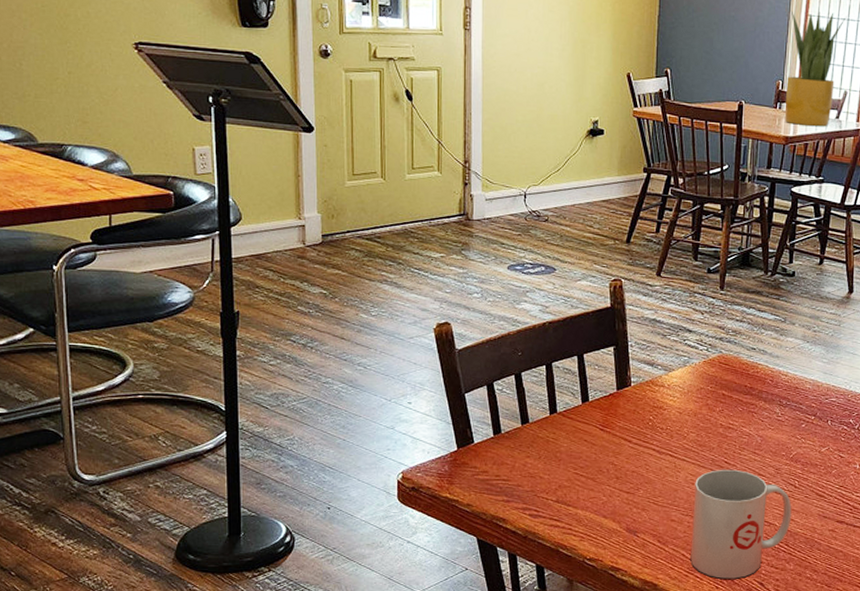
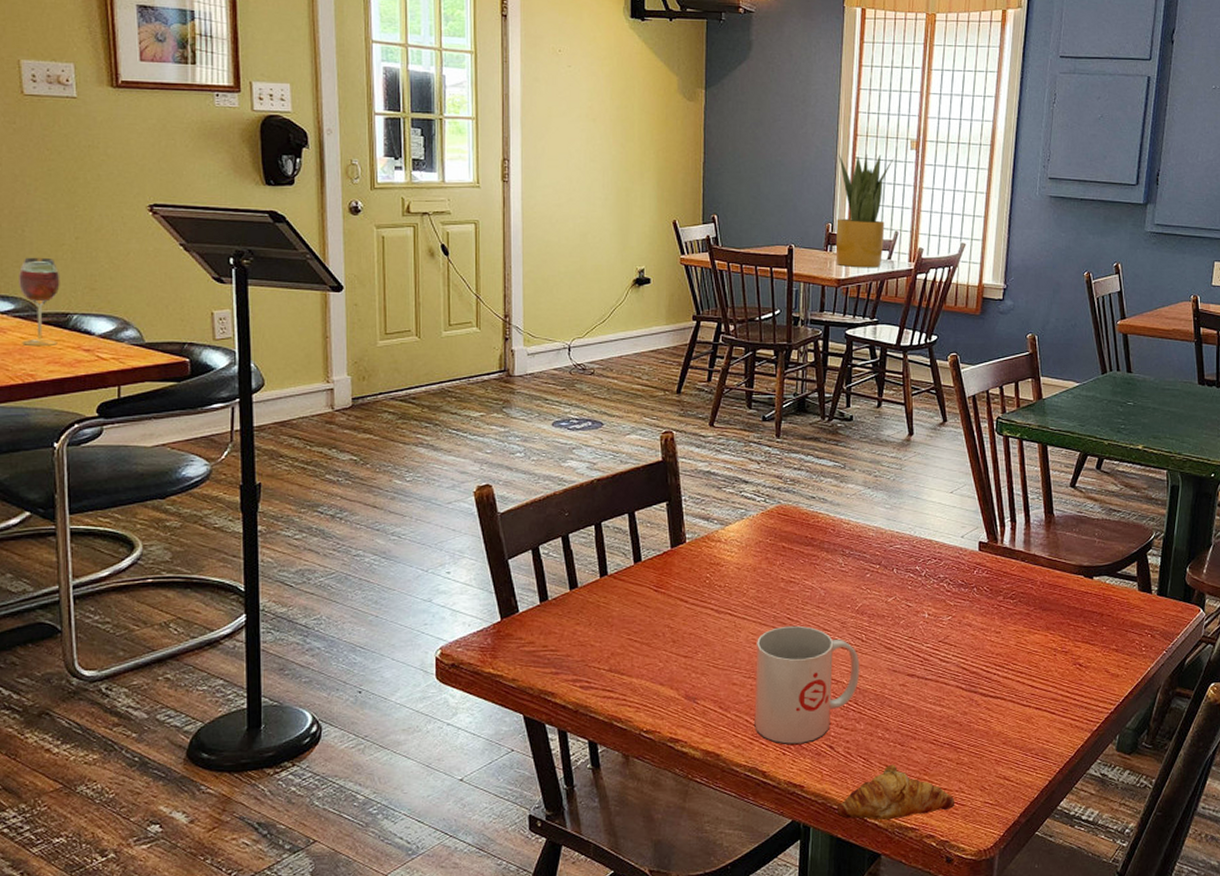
wineglass: none [18,90,55,174] -> present [19,257,60,345]

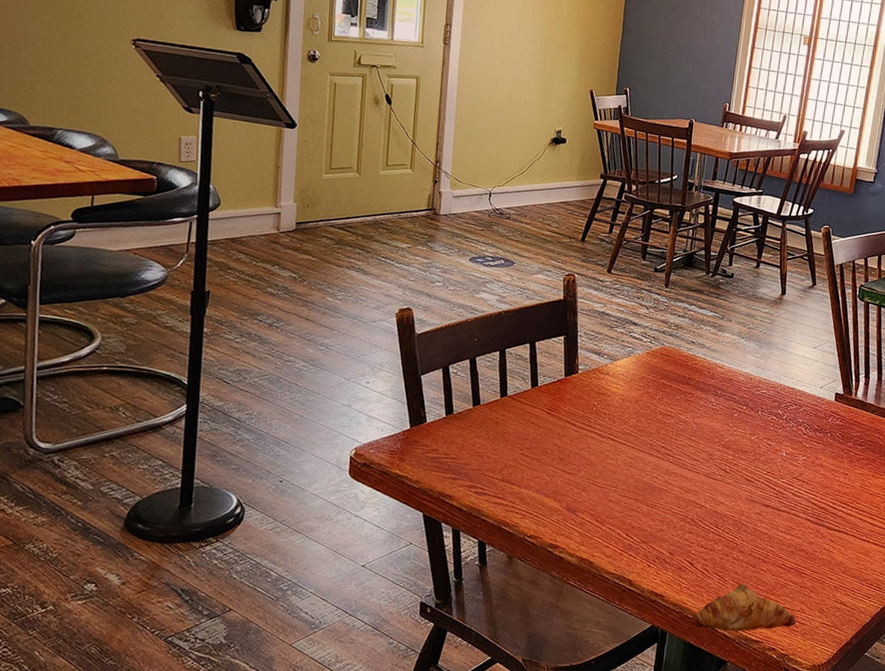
wineglass: present [19,257,60,345] -> none [12,76,50,155]
mug: present [754,625,860,745] -> none [625,453,723,559]
planter: present [835,154,894,268] -> none [729,44,789,146]

